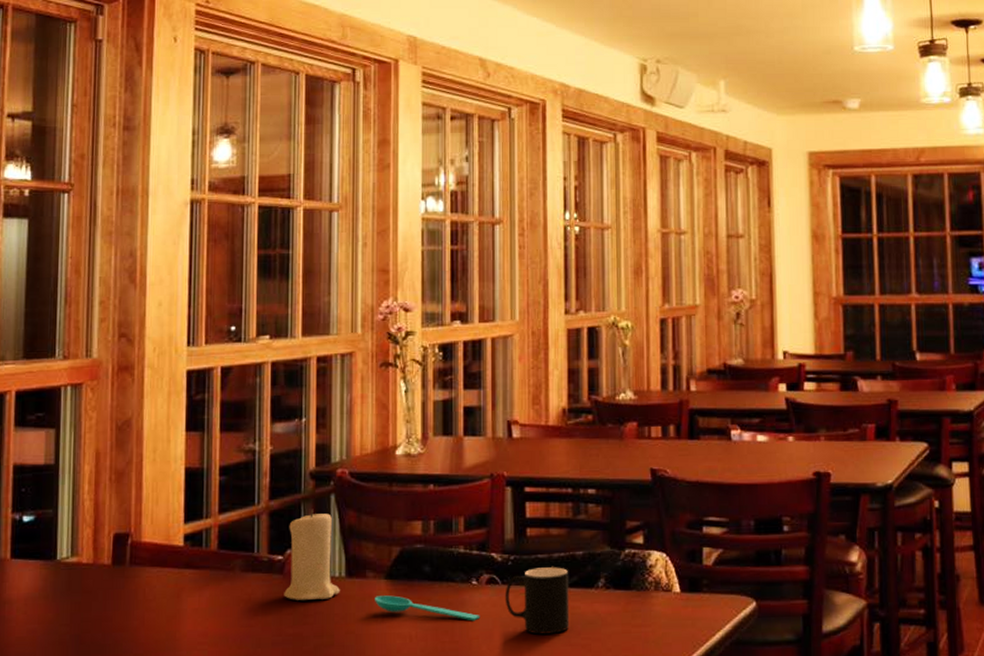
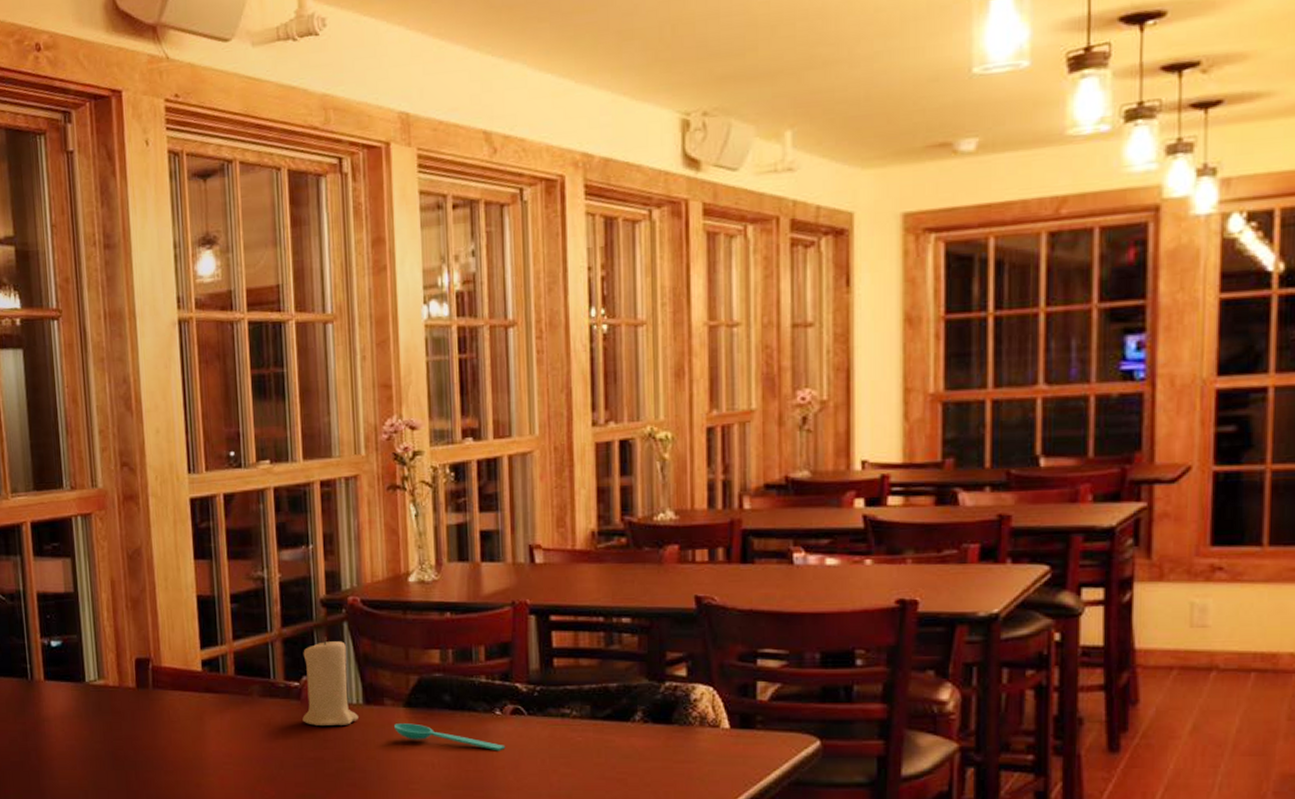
cup: present [505,567,570,635] -> none [531,699,603,767]

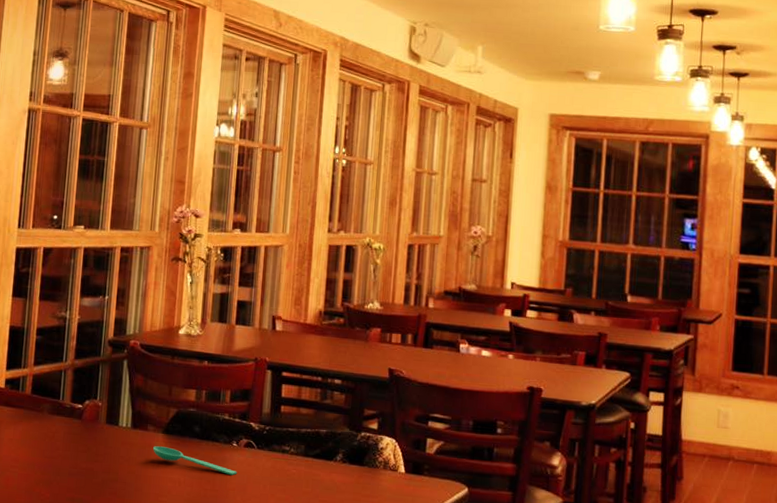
candle: present [302,636,359,725] -> none [81,370,126,444]

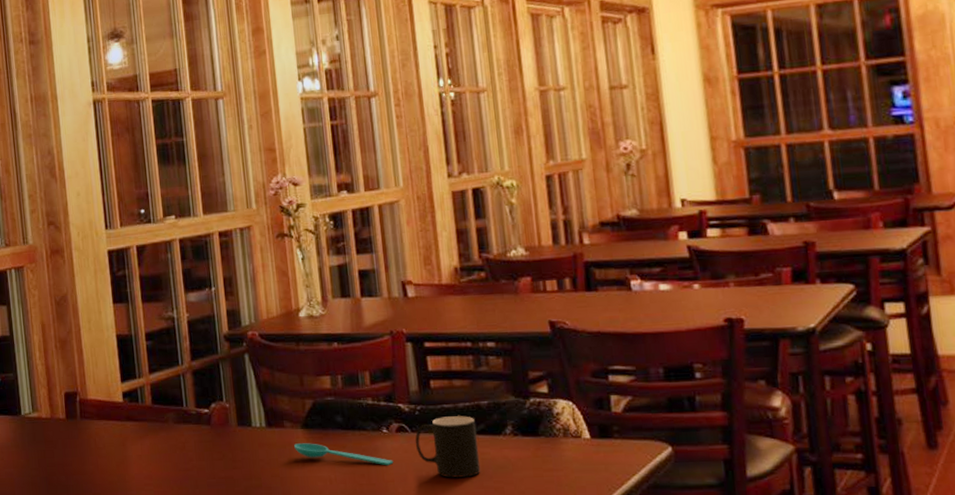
cup: none [258,438,313,494] -> present [415,416,481,478]

